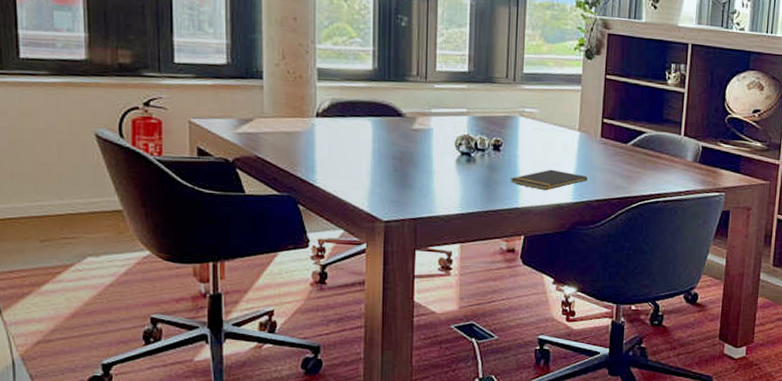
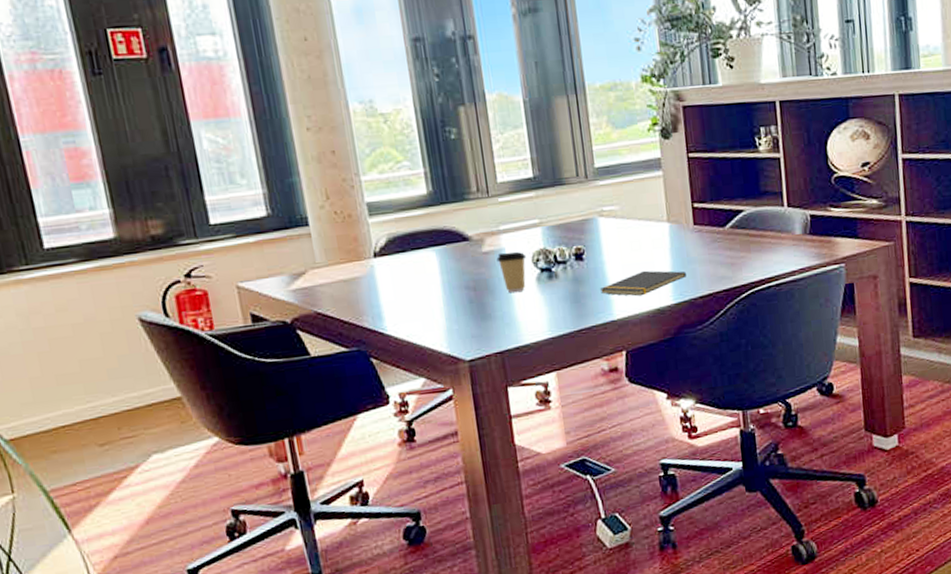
coffee cup: none [424,132,451,170] -> present [496,251,527,294]

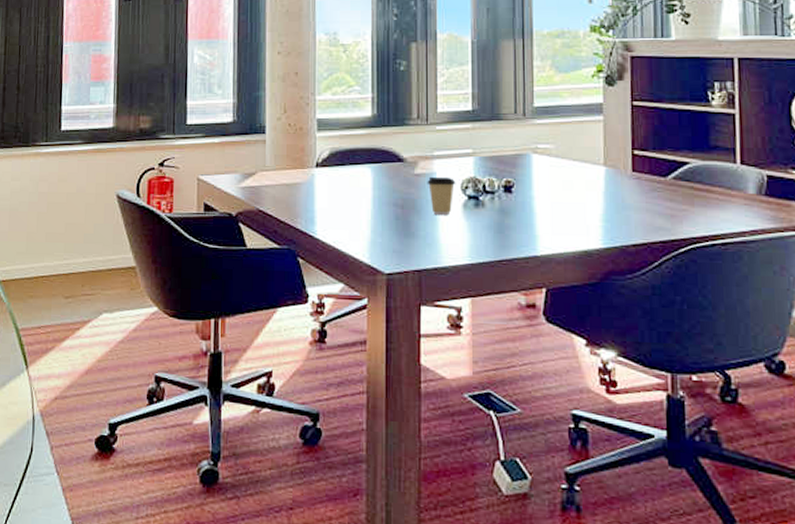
notepad: present [599,270,686,297] -> none [525,210,619,236]

